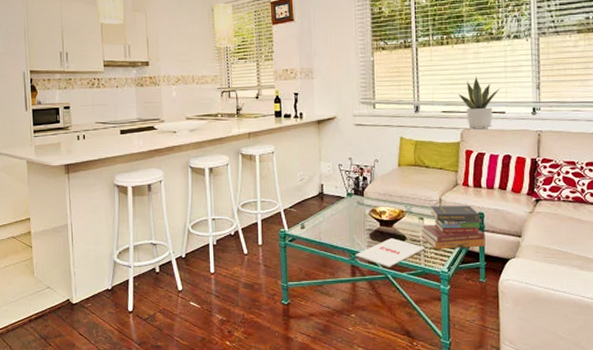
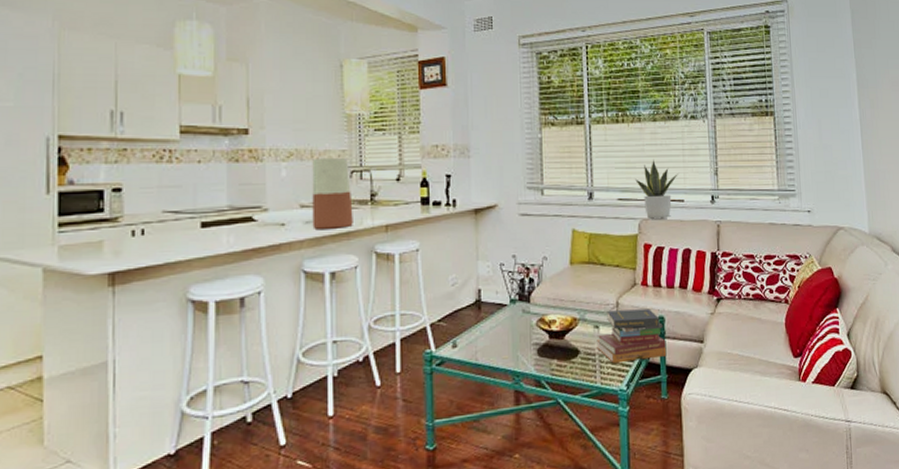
vase: none [194,81,224,136] -> present [312,157,353,229]
magazine: present [356,238,426,268] -> none [520,353,602,391]

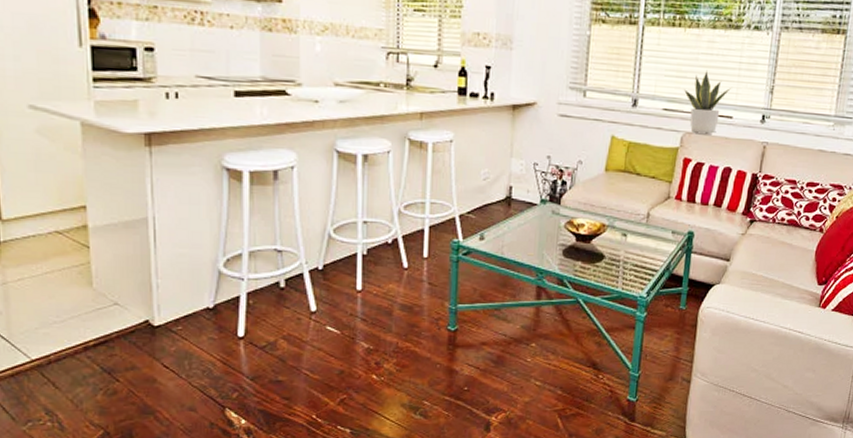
vase: present [312,157,353,229] -> none [346,35,388,111]
books: present [597,308,667,364] -> none [622,221,692,272]

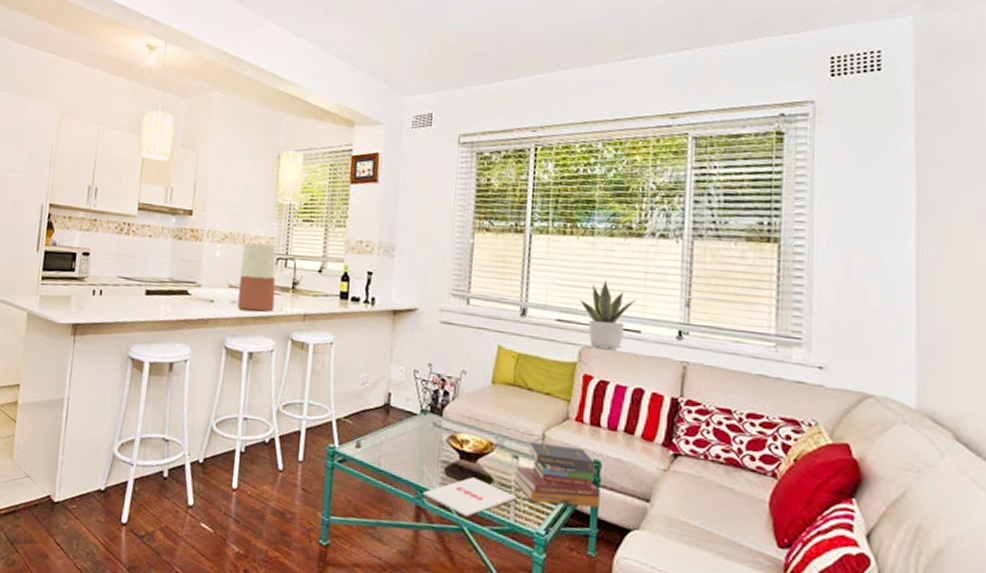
vase: none [346,35,388,111] -> present [237,243,277,312]
magazine: none [544,256,625,291] -> present [423,477,518,518]
books: none [622,221,692,272] -> present [514,442,600,508]

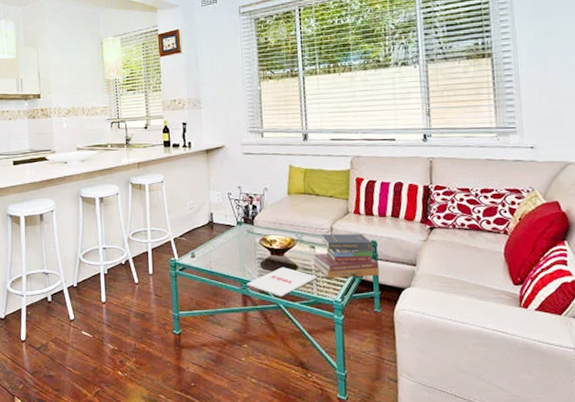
vase: present [237,243,277,312] -> none [84,112,114,166]
potted plant: present [580,279,636,349] -> none [347,103,389,156]

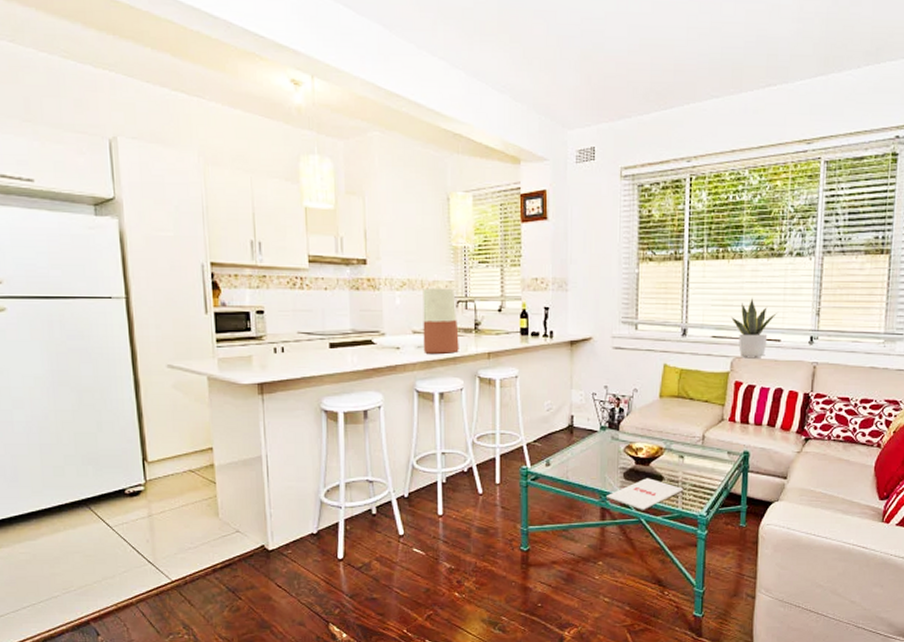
vase: none [84,112,114,166] -> present [423,288,459,354]
books: present [313,234,379,279] -> none [680,443,749,491]
potted plant: none [347,103,389,156] -> present [731,297,777,357]

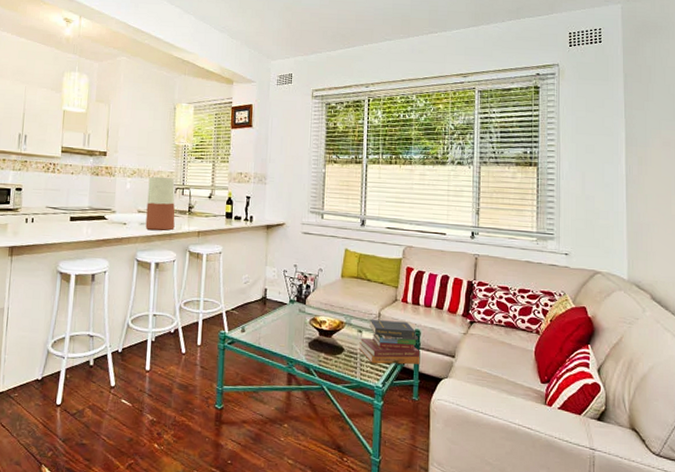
magazine: present [607,478,684,511] -> none [293,348,362,379]
books: none [680,443,749,491] -> present [359,320,420,365]
potted plant: present [731,297,777,357] -> none [403,196,442,248]

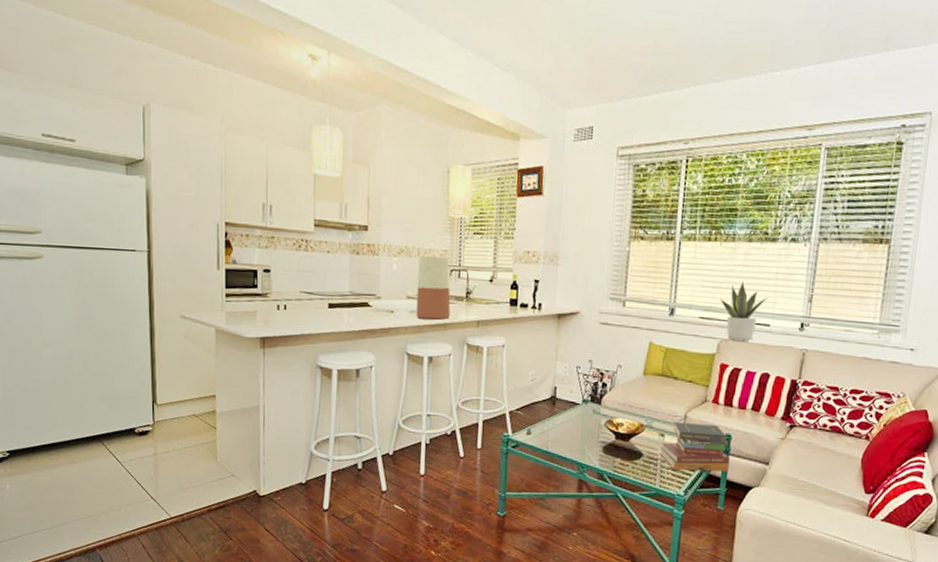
potted plant: none [403,196,442,248] -> present [720,280,768,341]

